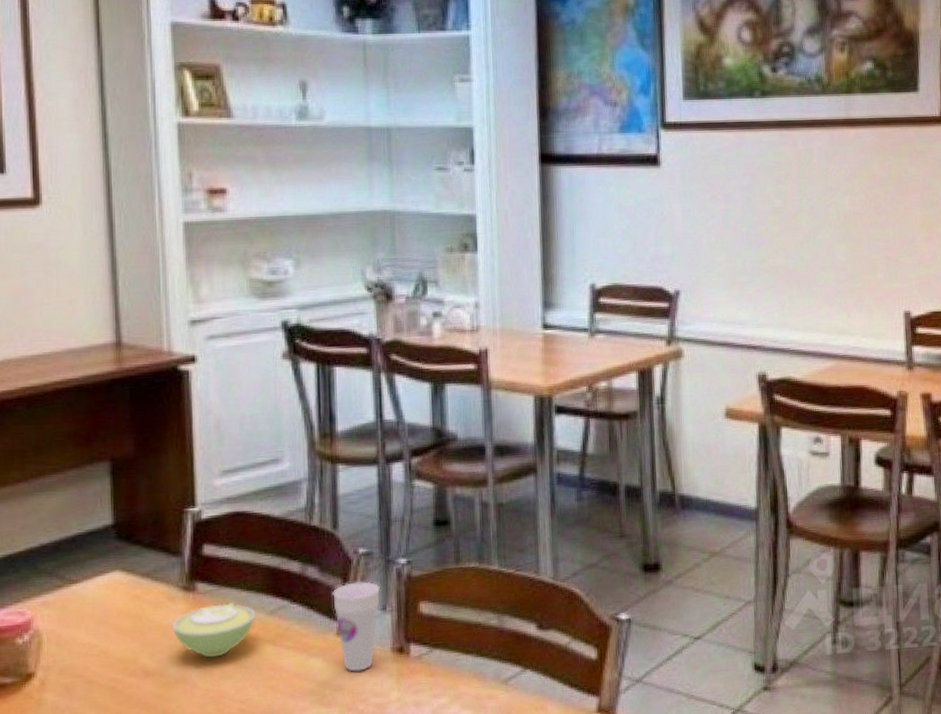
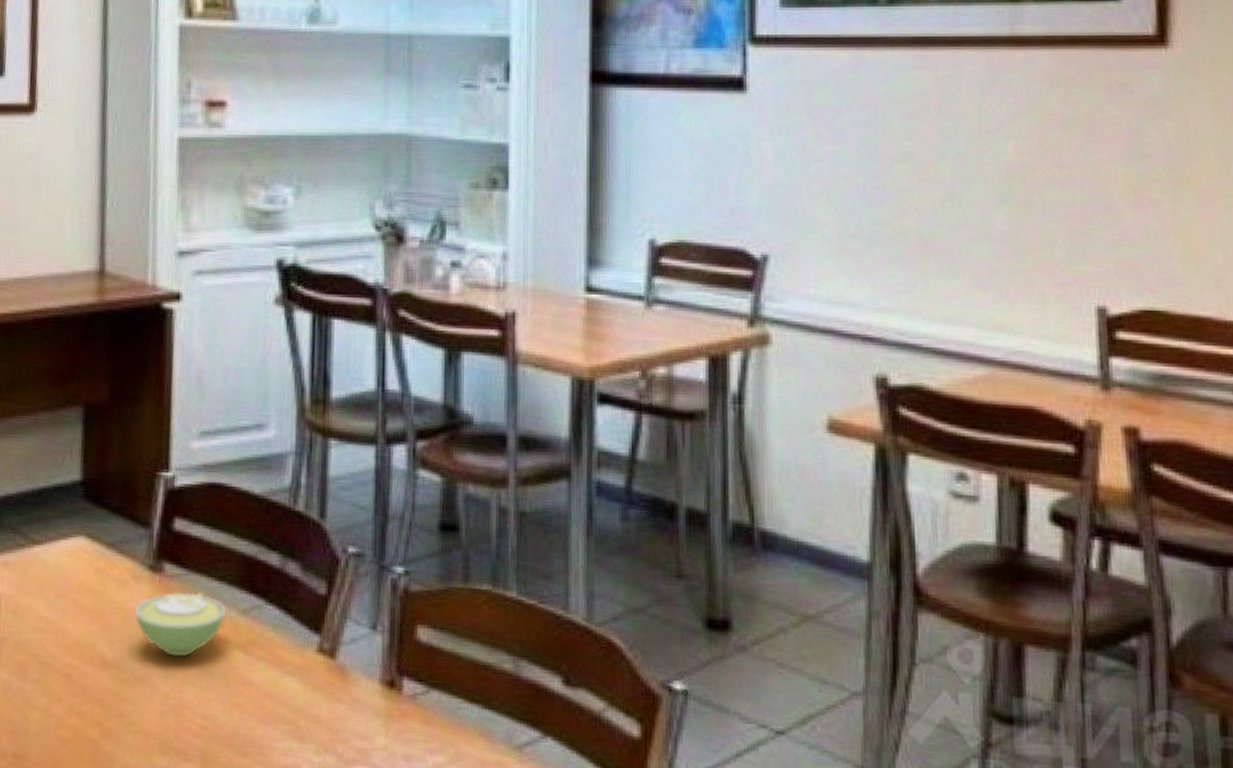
cup: present [331,581,381,672] -> none [314,588,372,704]

